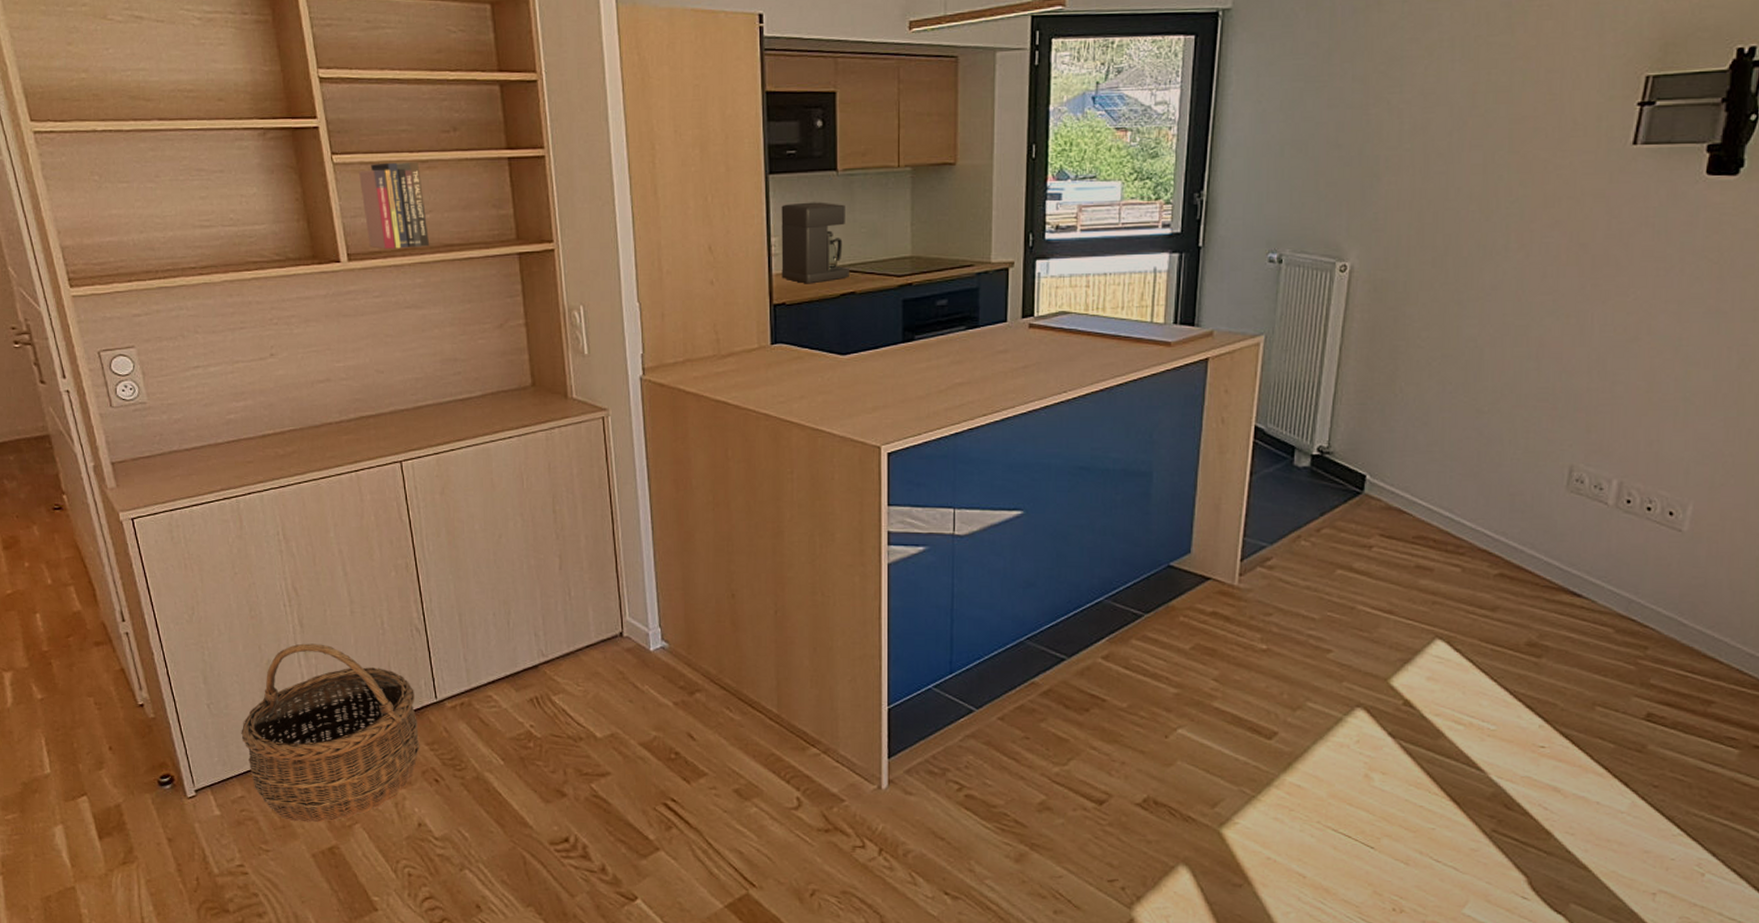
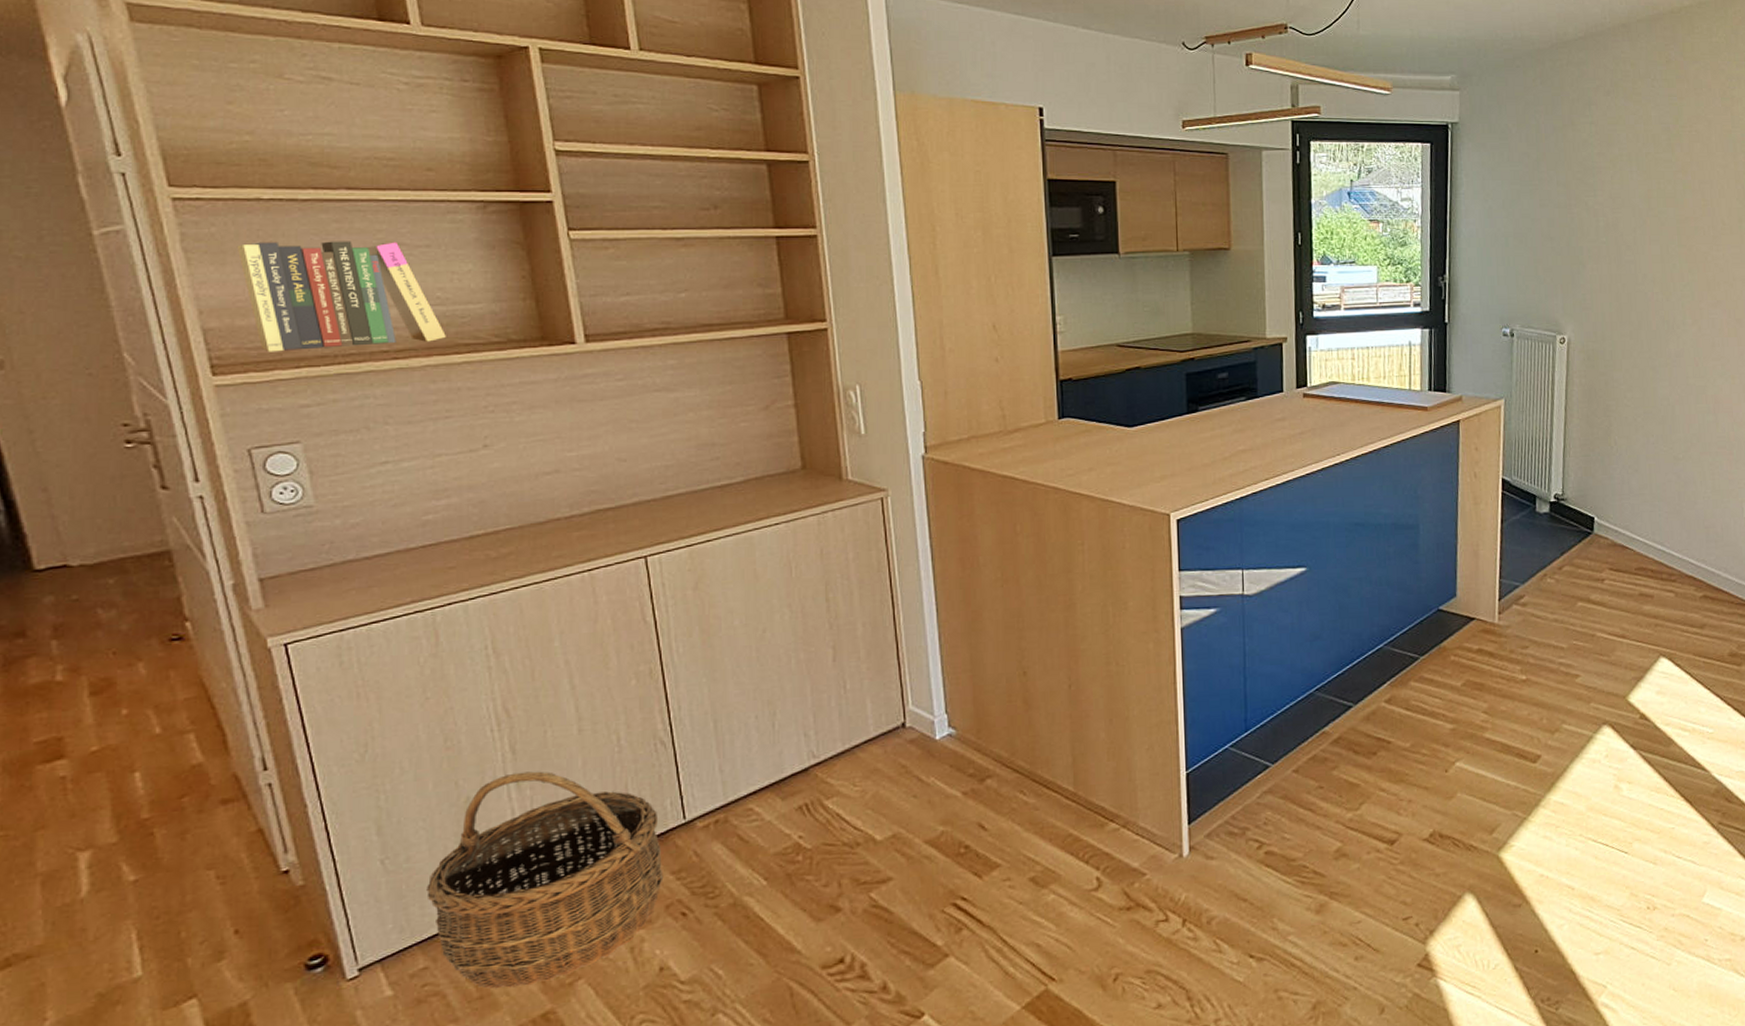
books: none [81,167,238,268] -> present [237,241,446,352]
books: present [358,161,430,249] -> none [600,239,685,329]
coffee maker: present [781,202,849,284] -> none [1065,282,1134,360]

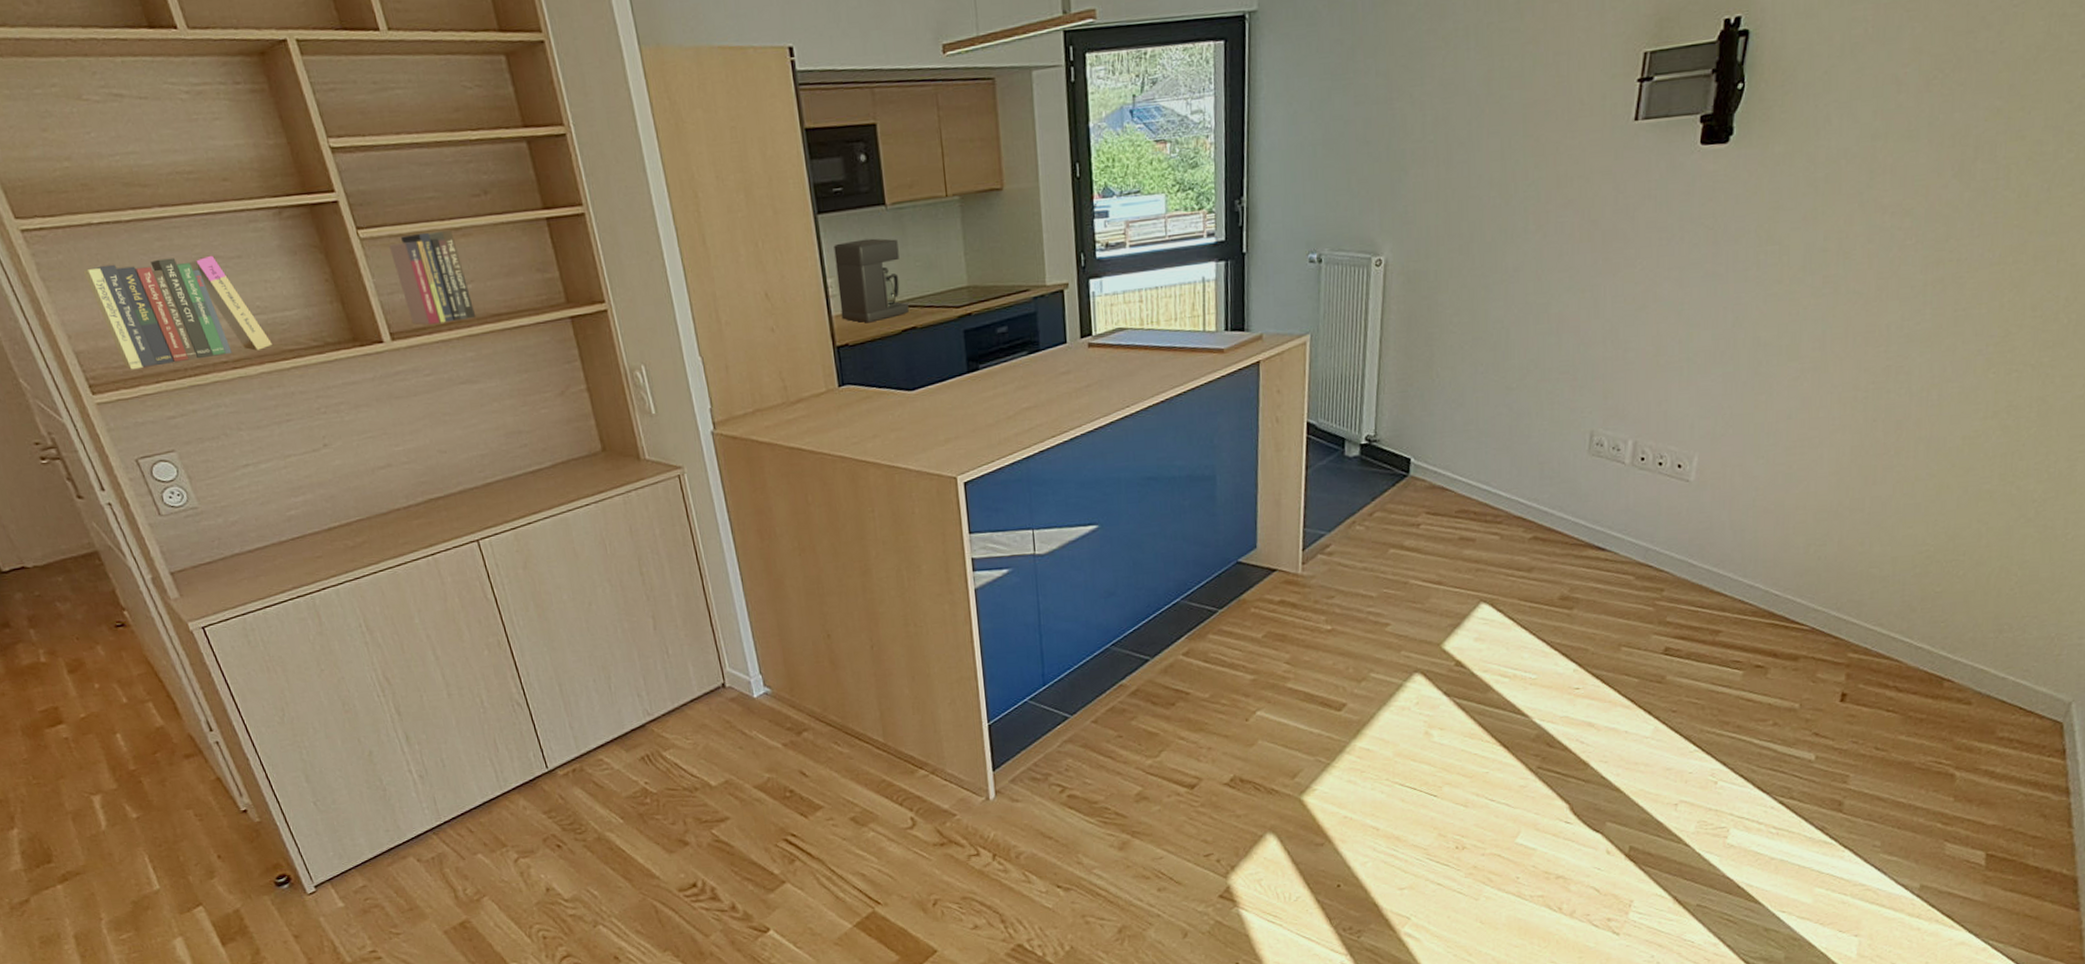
wicker basket: present [426,771,664,990] -> none [352,729,538,903]
books: none [600,239,685,329] -> present [388,230,476,325]
coffee maker: none [1065,282,1134,360] -> present [833,238,909,323]

